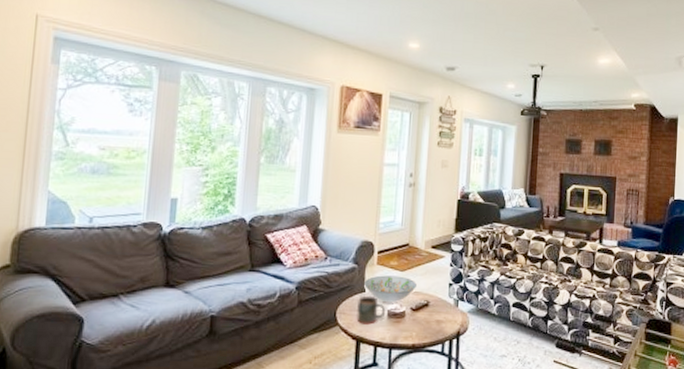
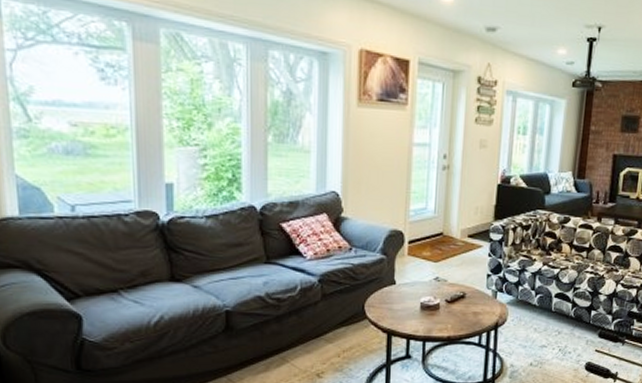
mug: present [356,295,385,325] -> none [387,288,418,317]
decorative bowl: present [364,275,417,303] -> none [394,266,452,295]

